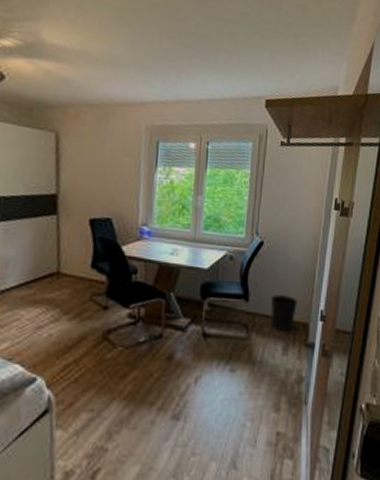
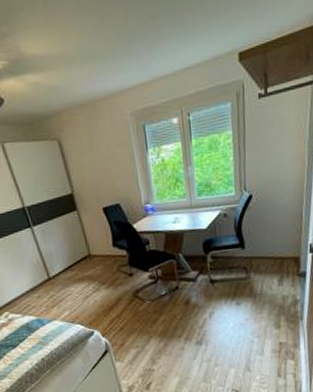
wastebasket: present [270,294,299,332] -> none [263,237,289,268]

